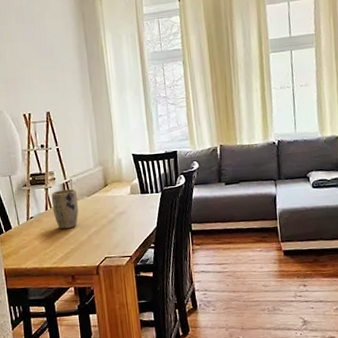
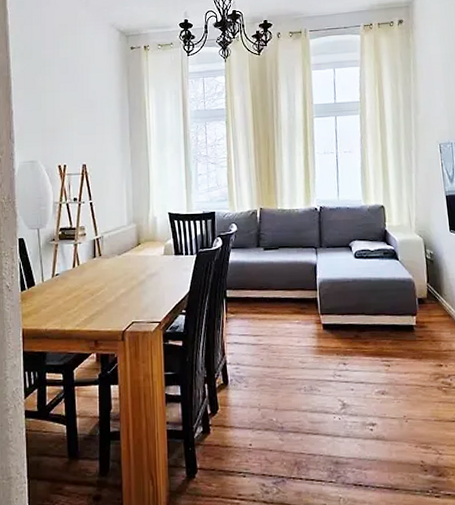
plant pot: present [51,189,79,229] -> none [80,246,108,289]

